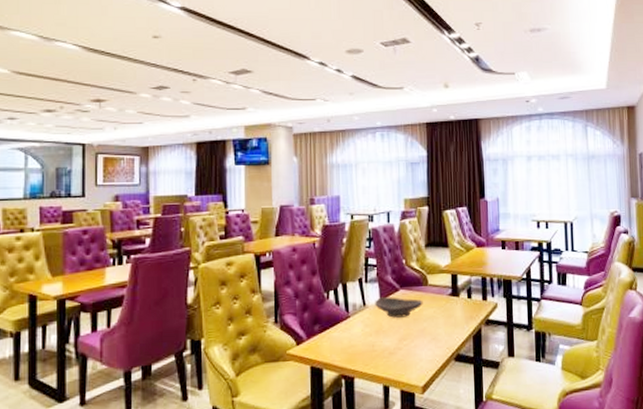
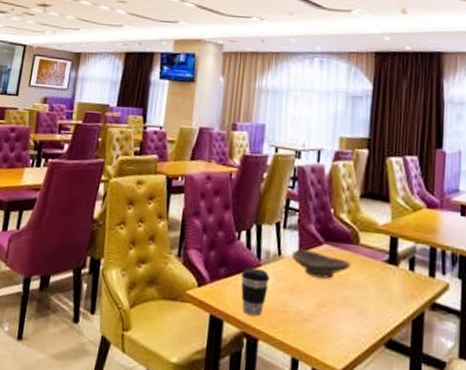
coffee cup: none [333,320,359,359] -> present [241,267,270,316]

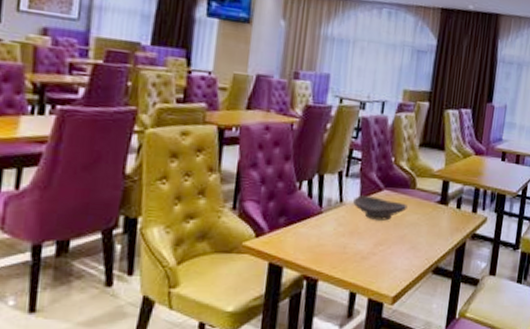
coffee cup: present [241,267,270,316] -> none [301,215,331,259]

